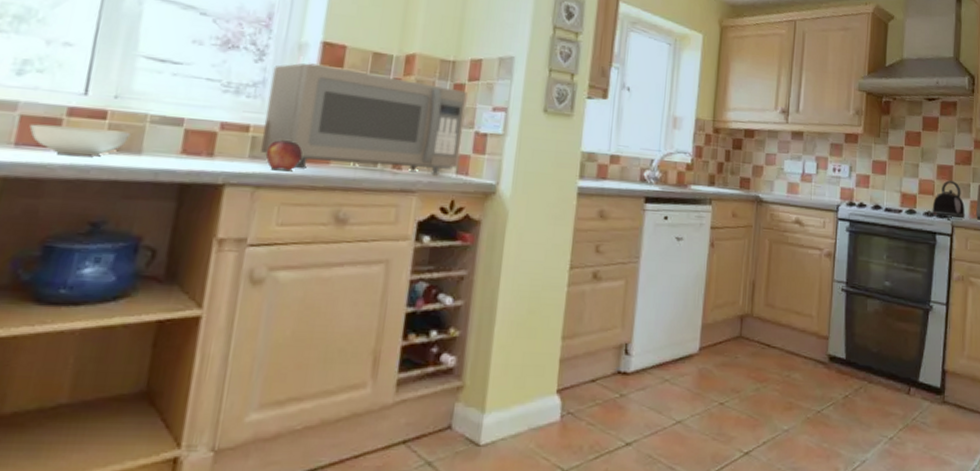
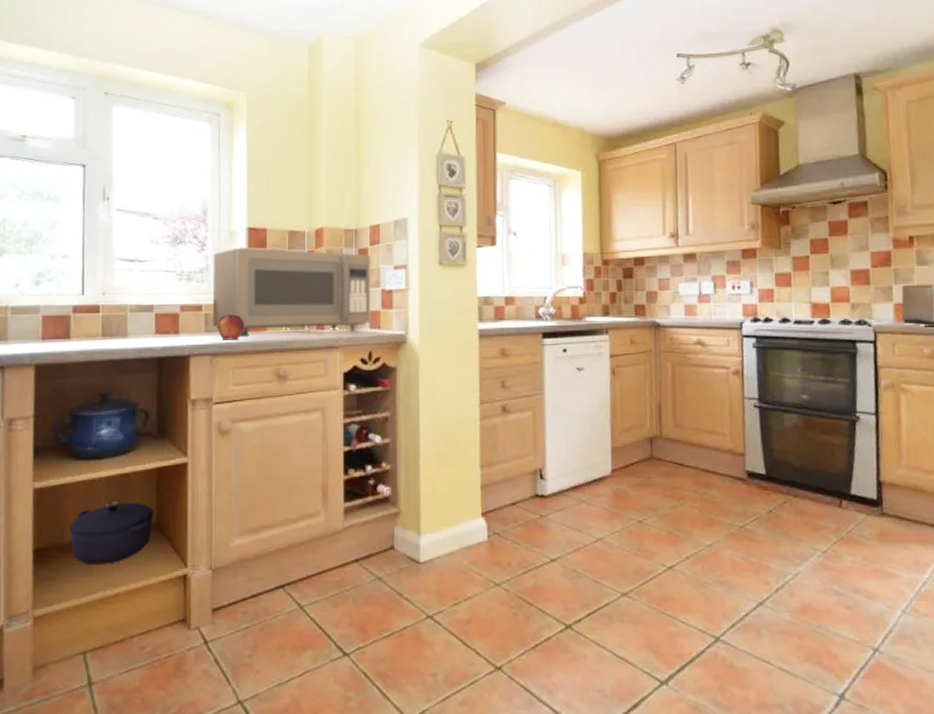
cooking pot: none [14,360,145,443] -> present [69,500,154,564]
bowl: present [29,124,131,157] -> none [49,320,118,343]
kettle: present [931,180,966,219] -> none [848,285,890,324]

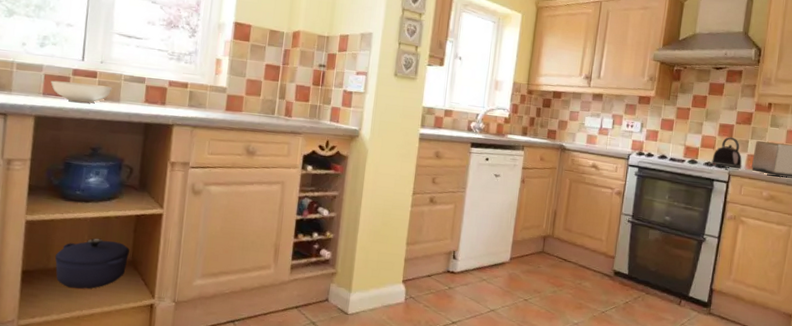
bowl: none [49,320,118,343] -> present [50,80,112,103]
microwave: present [212,247,371,336] -> none [195,38,338,122]
fruit: present [217,313,244,340] -> none [199,93,224,117]
kettle: none [848,285,890,324] -> present [711,137,742,169]

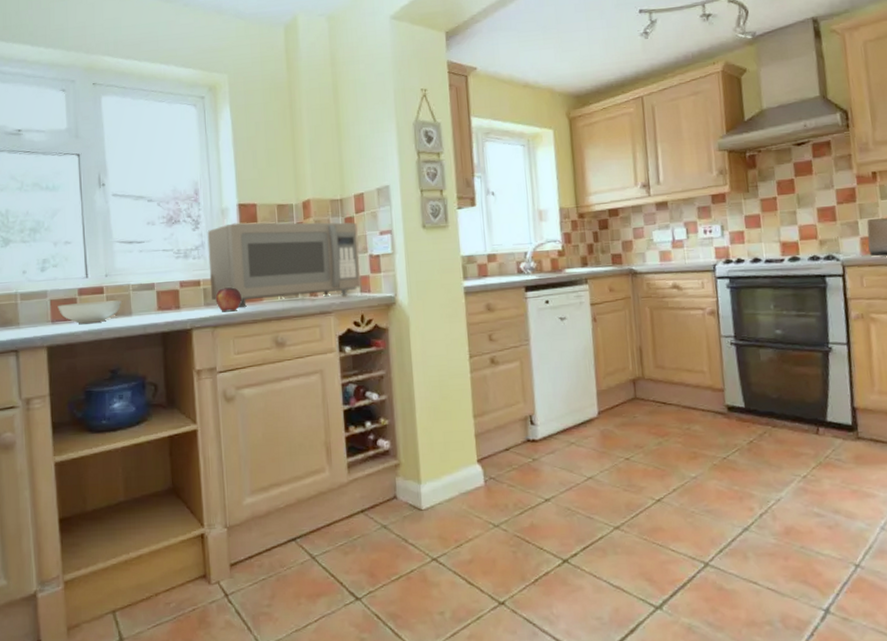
cooking pot: present [55,238,130,289] -> none [91,468,169,530]
microwave: none [195,38,338,122] -> present [207,222,360,307]
fruit: none [199,93,224,117] -> present [215,286,242,312]
kettle: present [711,137,742,169] -> none [816,221,857,260]

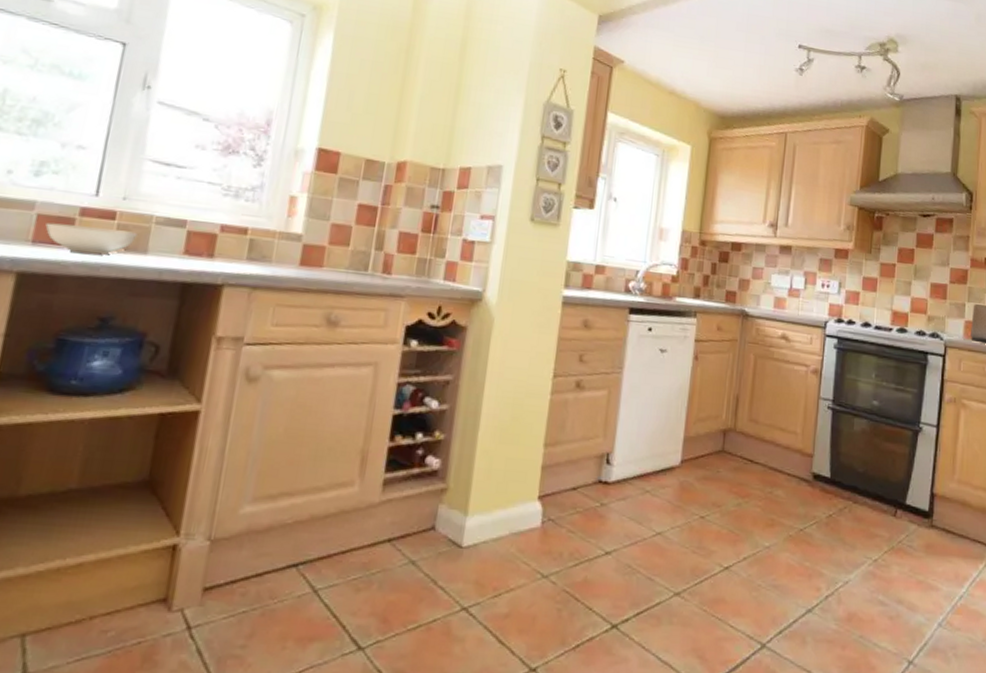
microwave: present [207,222,360,307] -> none [257,168,456,281]
fruit: present [215,286,242,312] -> none [262,242,297,274]

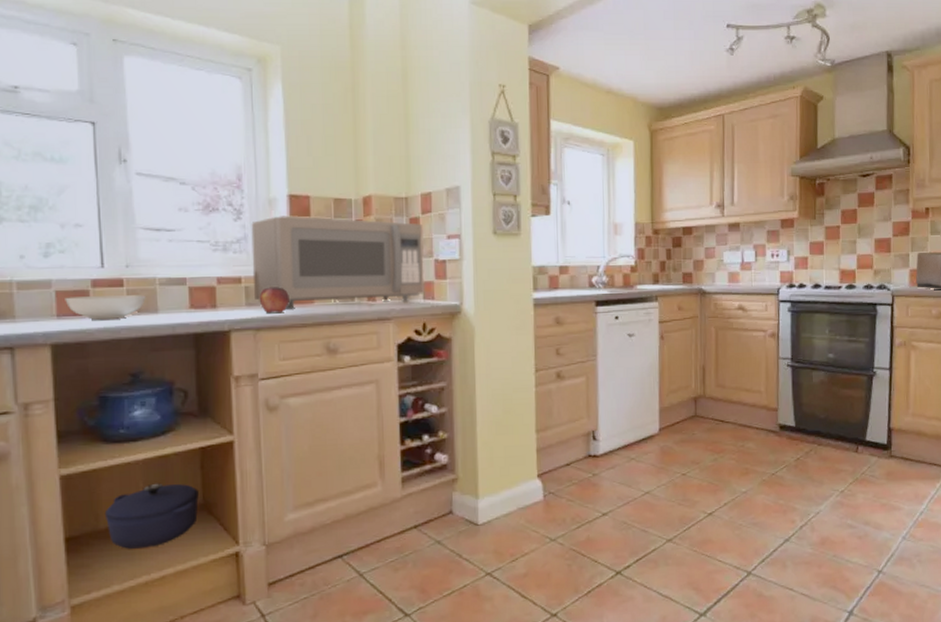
cooking pot: none [28,448,147,526] -> present [104,483,200,549]
microwave: none [257,168,456,281] -> present [251,216,424,309]
fruit: none [262,242,297,274] -> present [259,285,289,314]

